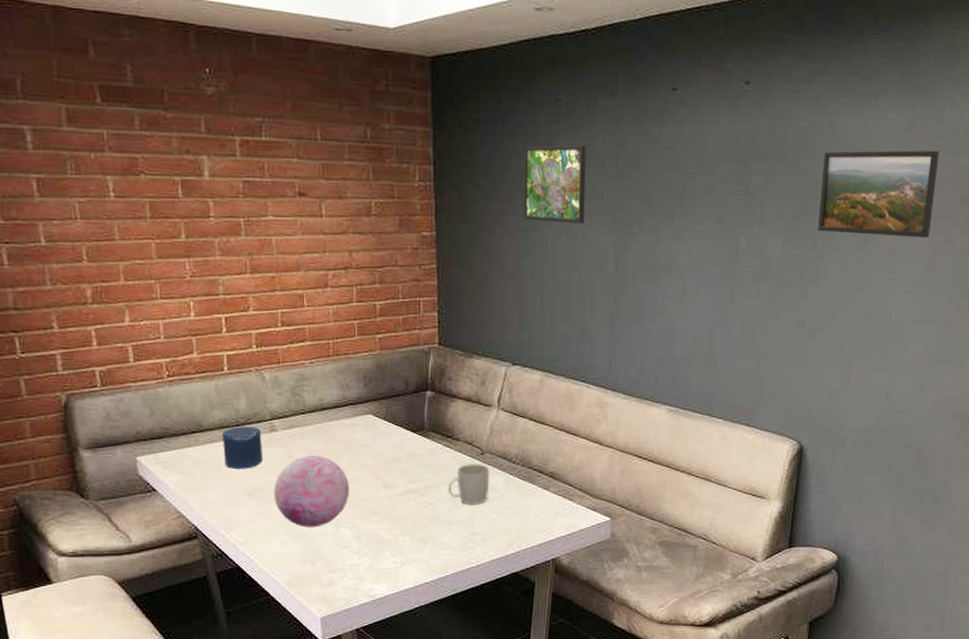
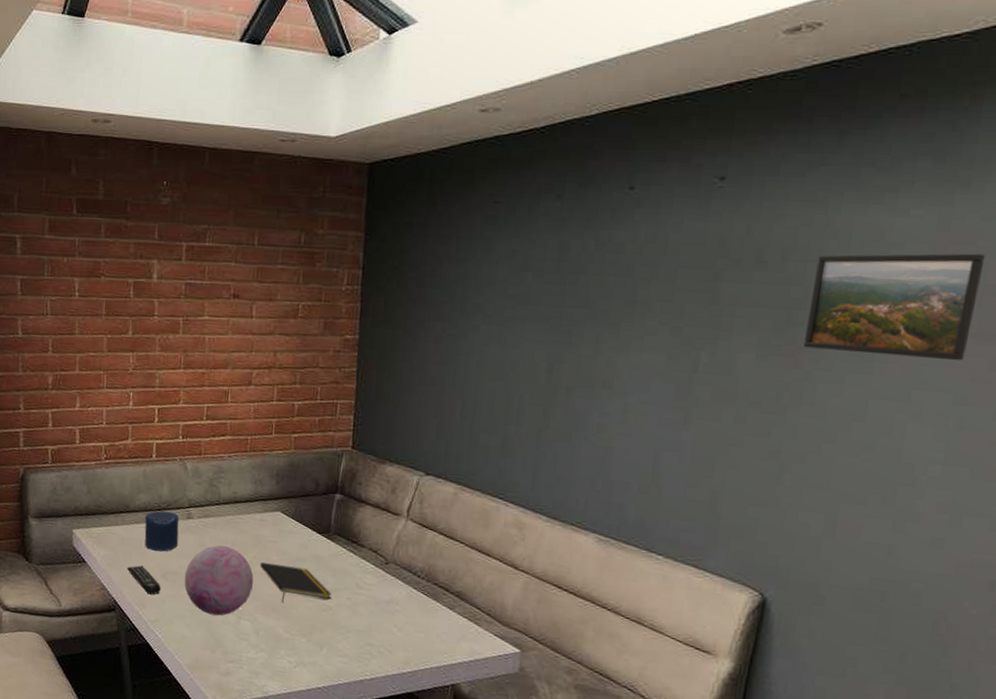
remote control: none [206,487,248,516] -> present [126,565,161,595]
notepad: none [354,468,431,505] -> present [259,562,332,603]
mug: present [448,463,490,506] -> none [348,571,393,616]
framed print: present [523,145,586,224] -> none [450,249,525,331]

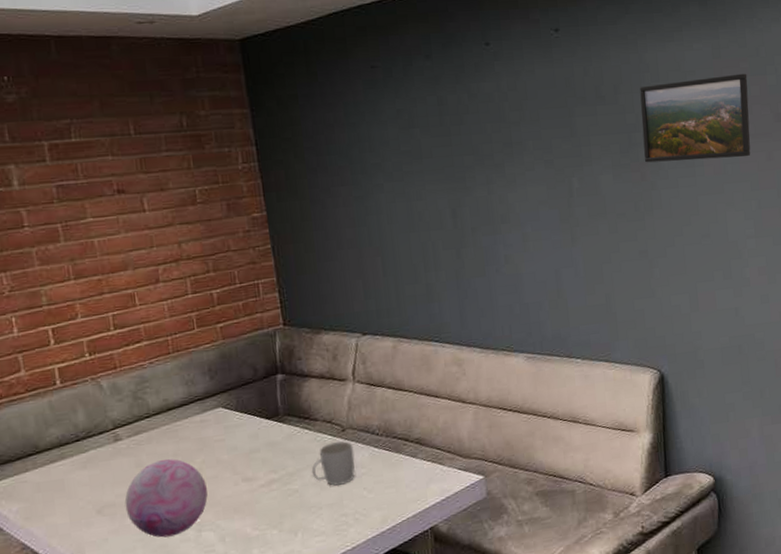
remote control: present [126,565,161,595] -> none [50,508,99,538]
candle: present [144,511,179,552] -> none [62,439,111,488]
notepad: present [259,562,332,603] -> none [210,458,295,501]
mug: none [348,571,393,616] -> present [311,441,355,487]

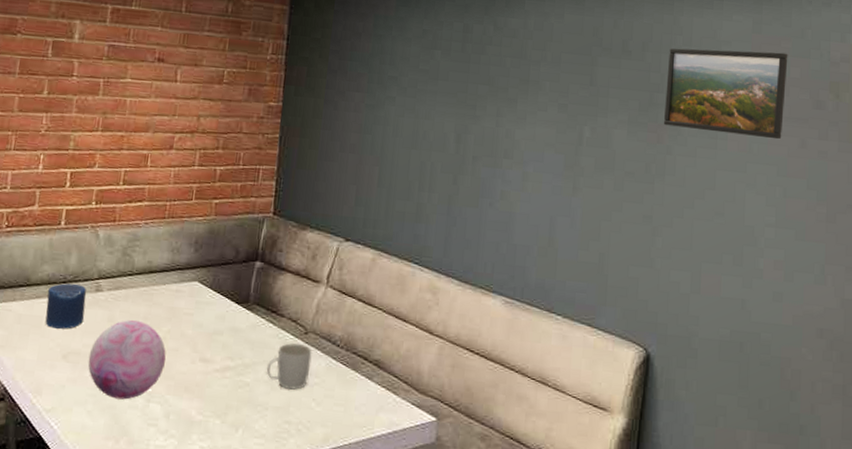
candle: none [62,439,111,488] -> present [45,283,87,329]

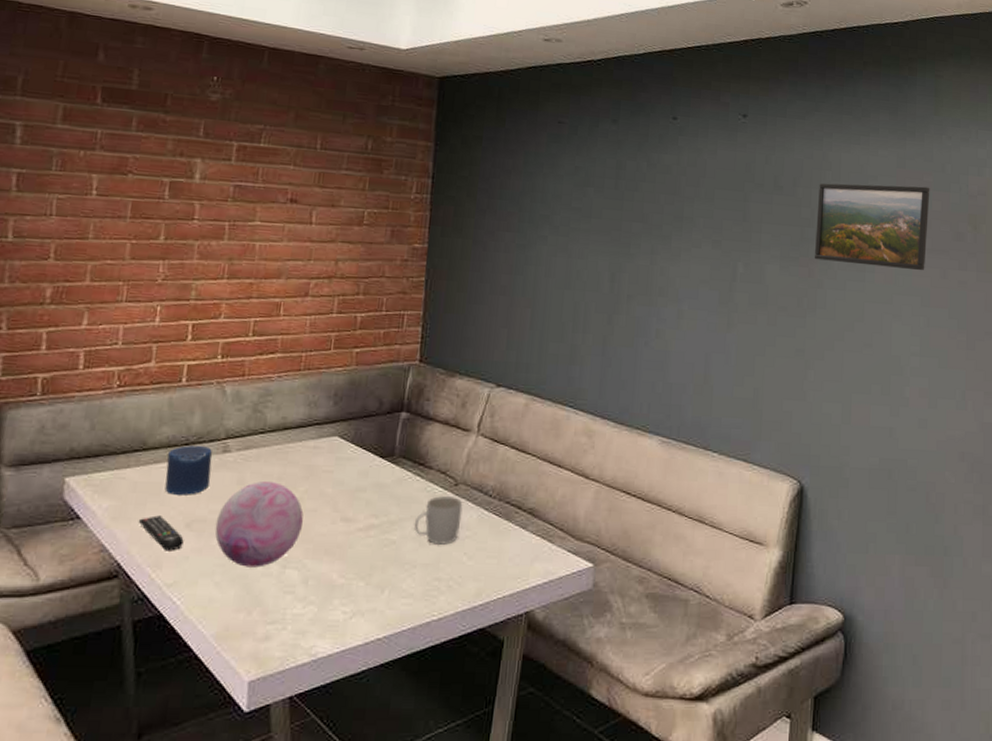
remote control: none [22,346,61,380] -> present [138,515,184,551]

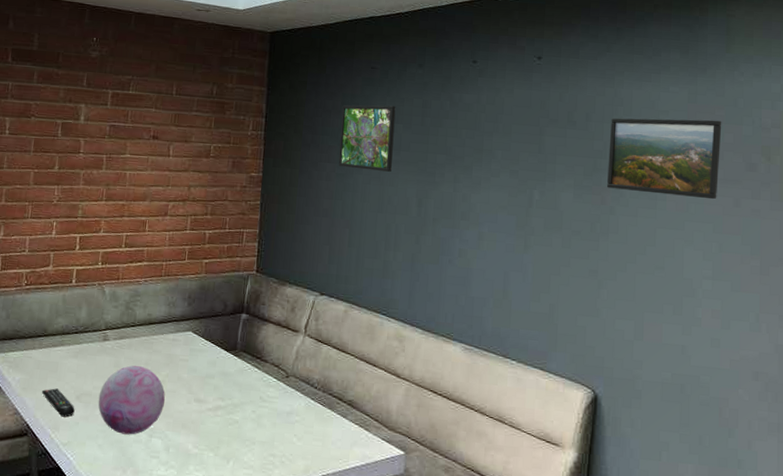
candle: present [165,445,213,495] -> none [60,334,96,374]
mug: present [413,495,463,546] -> none [253,385,293,427]
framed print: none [519,164,587,242] -> present [338,105,396,172]

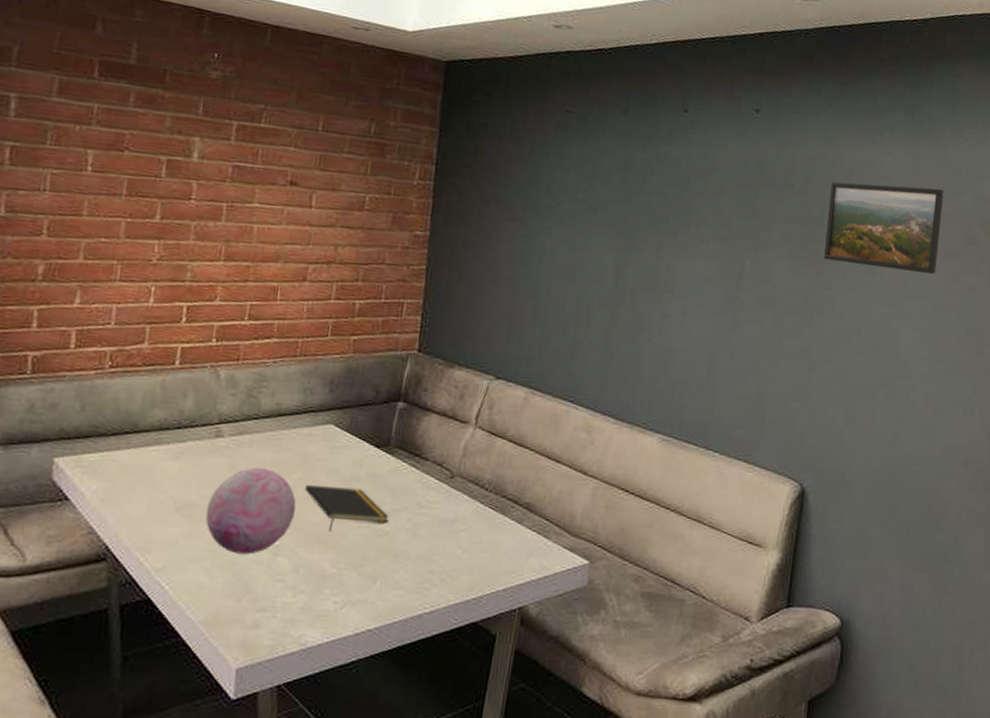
remote control: present [41,388,75,417] -> none [127,499,174,536]
notepad: none [171,380,238,419] -> present [304,485,389,532]
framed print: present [338,105,396,172] -> none [523,154,594,235]

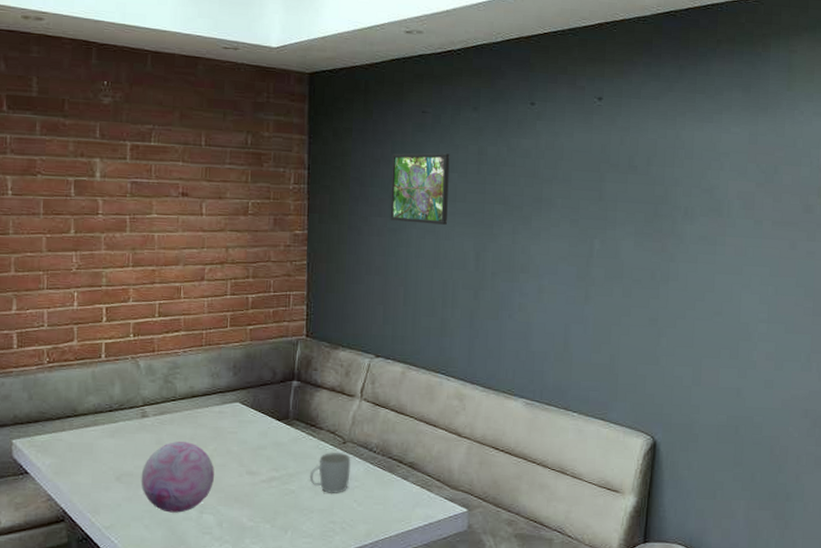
notepad: present [304,485,389,532] -> none [220,454,293,492]
mug: none [408,487,458,538] -> present [309,451,351,494]
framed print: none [523,154,594,235] -> present [390,153,450,225]
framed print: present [824,182,944,275] -> none [668,161,781,243]

